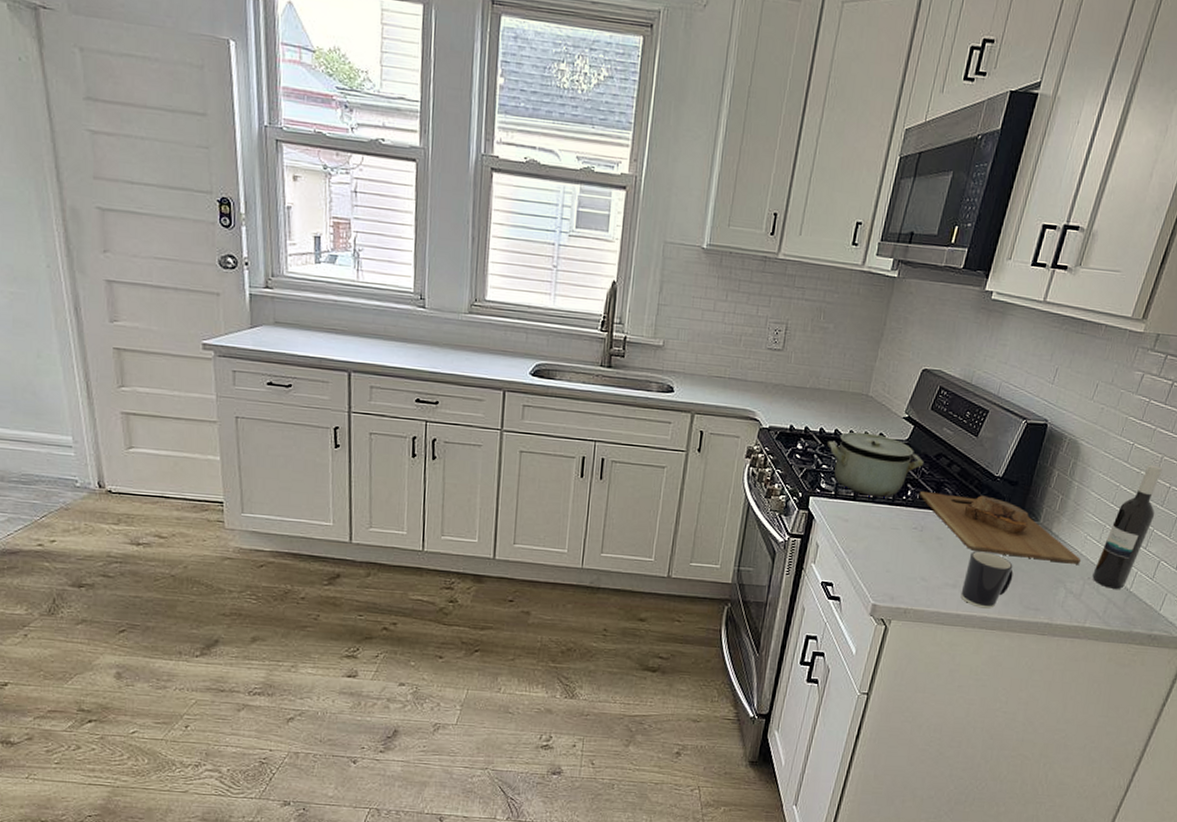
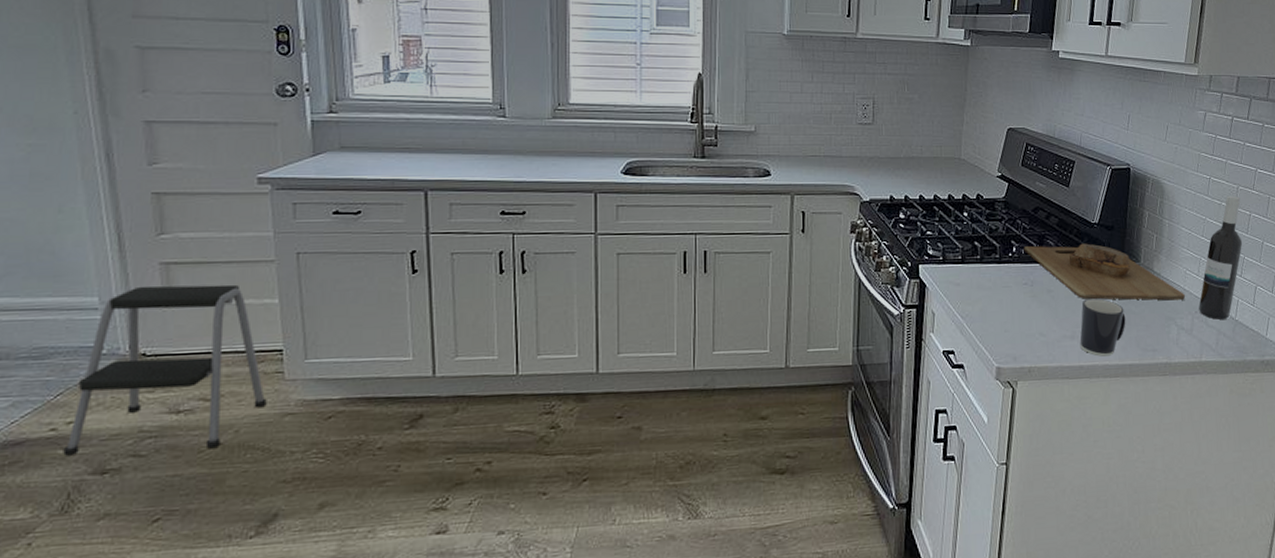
step stool: none [48,431,210,579] -> present [63,284,267,456]
saucepan: present [826,432,924,497] -> none [927,194,1023,257]

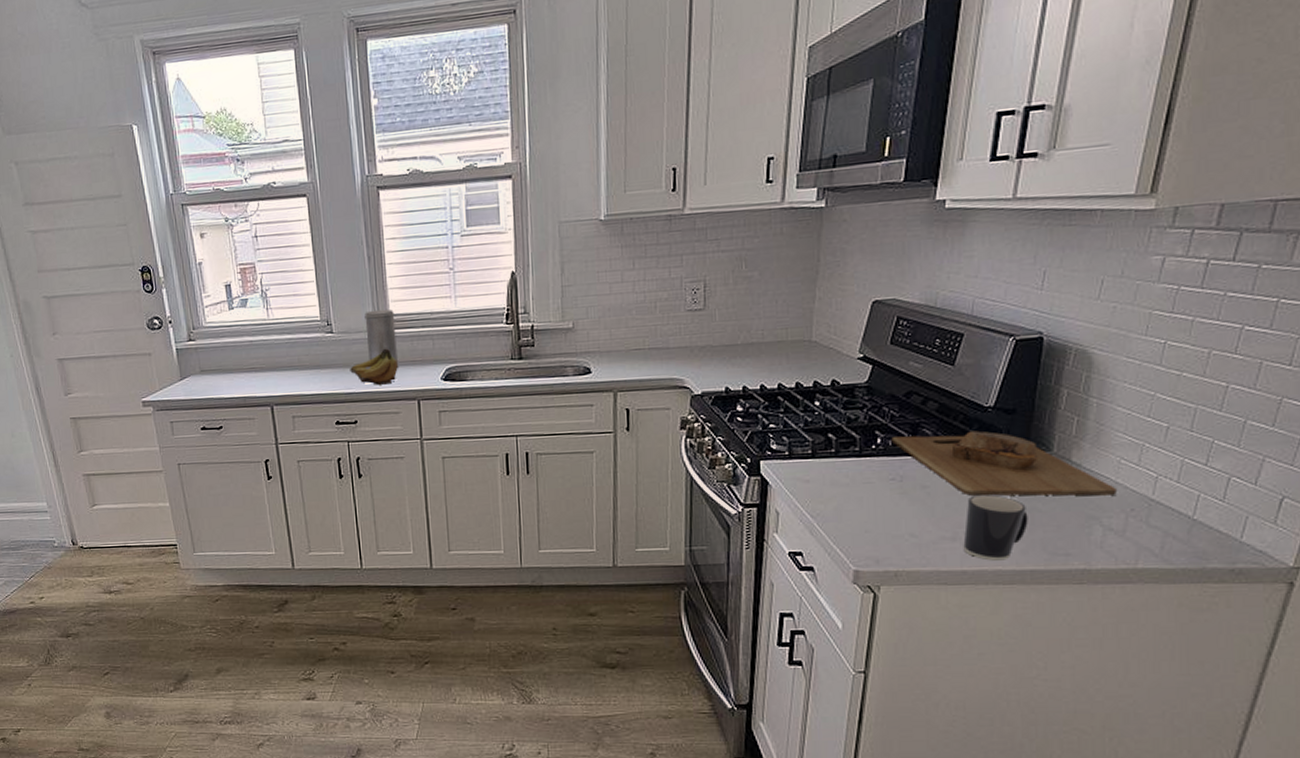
step stool: present [63,284,267,456] -> none [40,491,170,622]
fruit: none [522,137,575,175] -> present [350,348,398,385]
canister: none [543,97,577,158] -> present [364,309,399,368]
wine bottle: present [1199,195,1243,321] -> none [1137,362,1213,520]

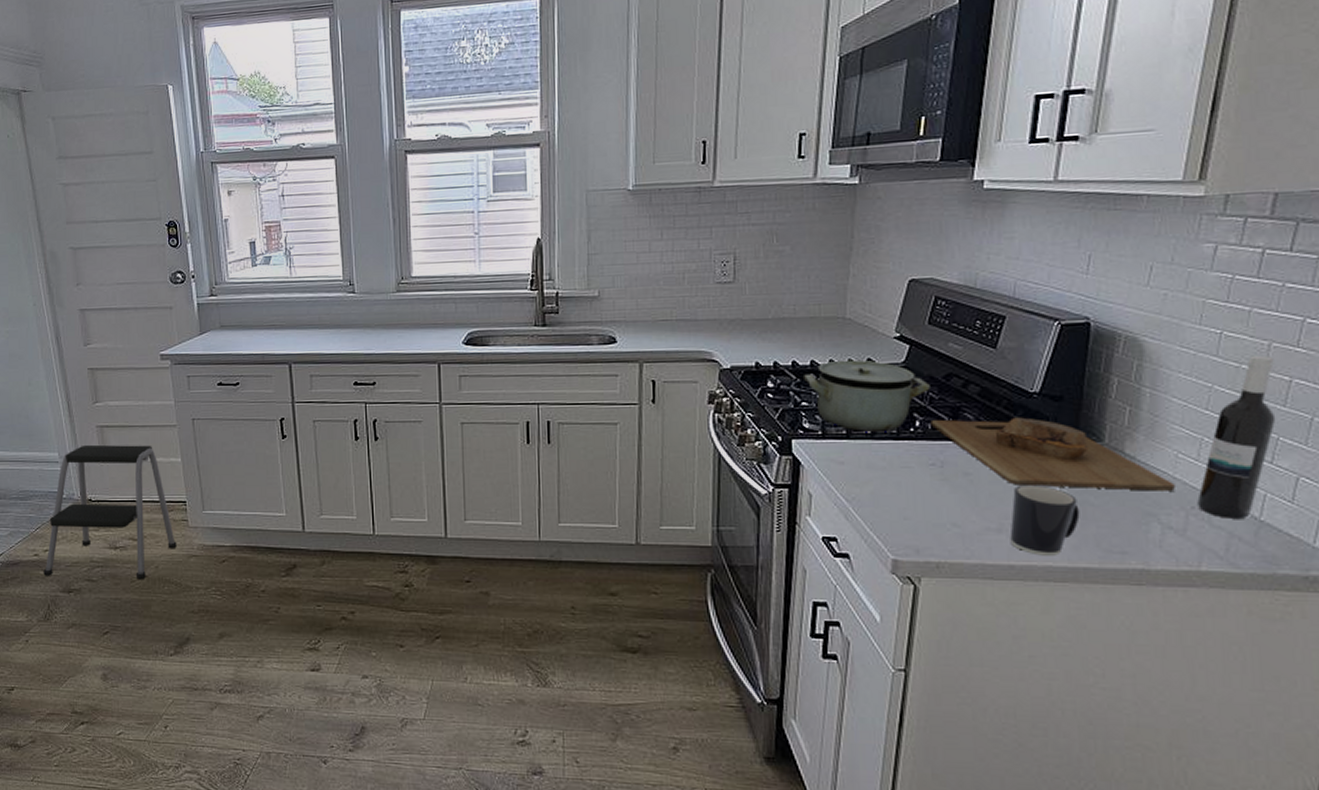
step stool: none [40,491,170,622] -> present [43,444,177,580]
fruit: present [350,348,398,385] -> none [370,310,419,347]
canister: present [364,309,399,368] -> none [387,271,421,330]
saucepan: none [770,381,891,451] -> present [802,359,930,432]
wine bottle: none [1137,362,1213,520] -> present [1197,355,1276,520]

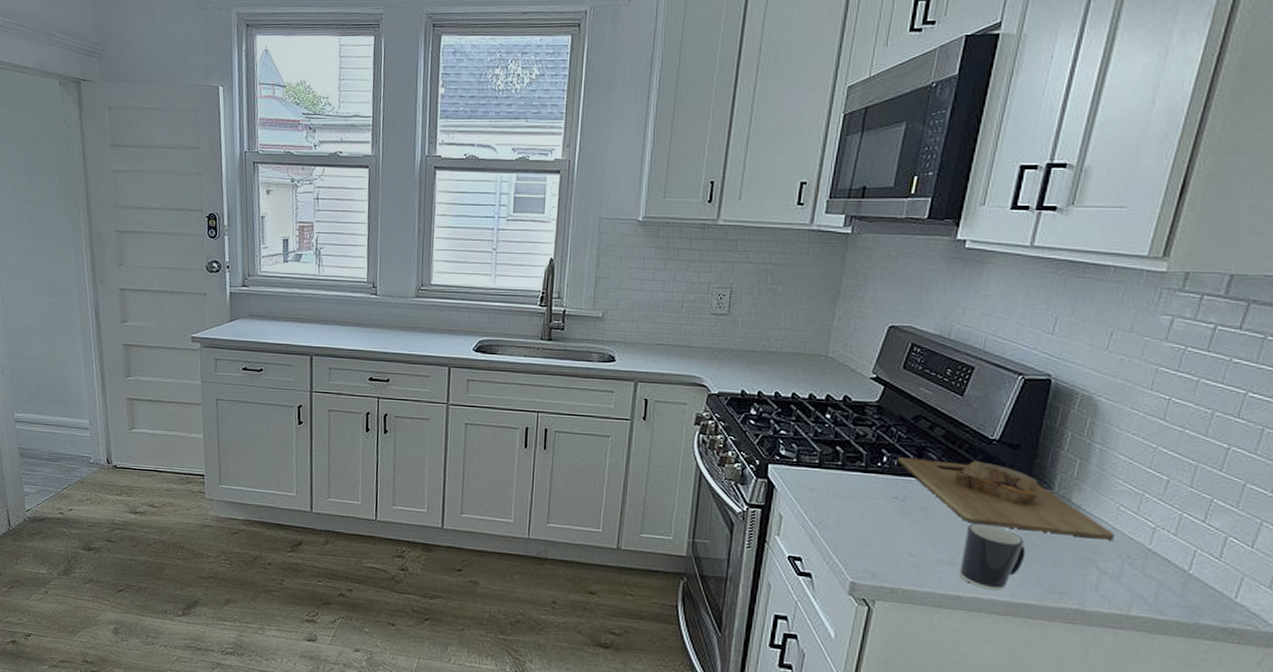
step stool: present [43,444,177,580] -> none [66,414,193,544]
saucepan: present [802,359,930,432] -> none [783,394,900,464]
wine bottle: present [1197,355,1276,520] -> none [1133,422,1215,572]

